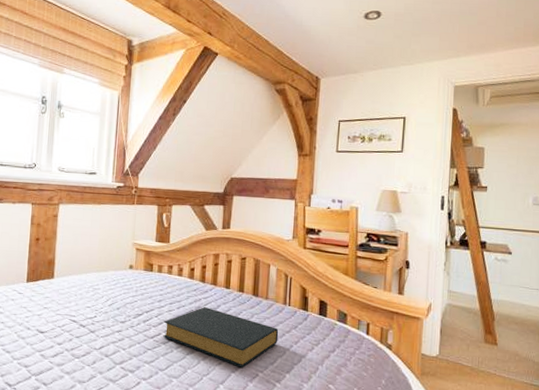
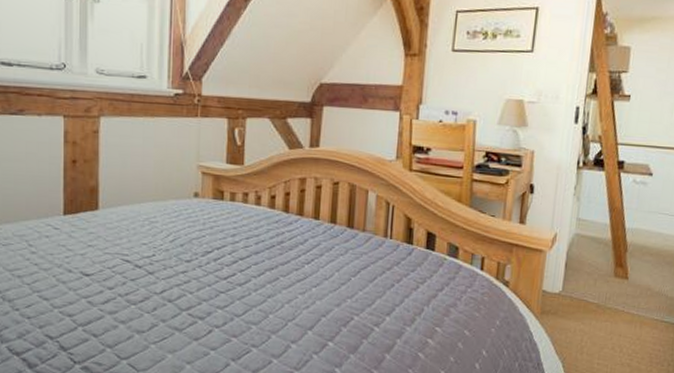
hardback book: present [163,307,279,368] -> none [238,242,378,311]

